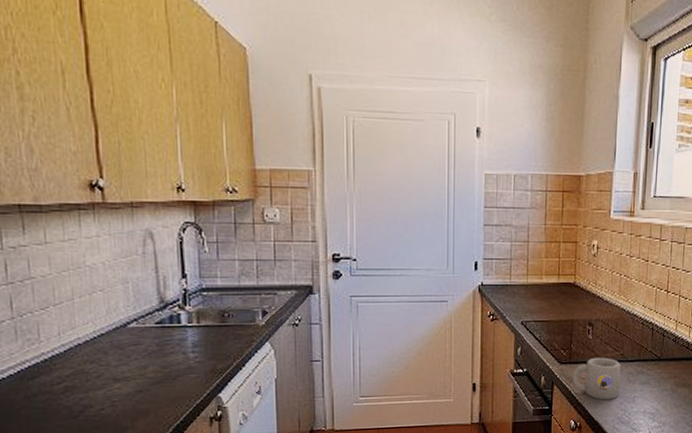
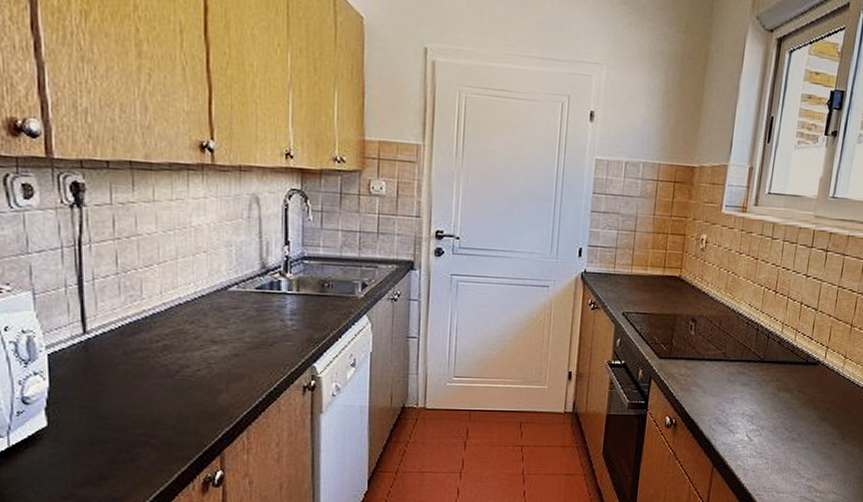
mug: present [572,357,621,399] -> none [670,354,722,398]

